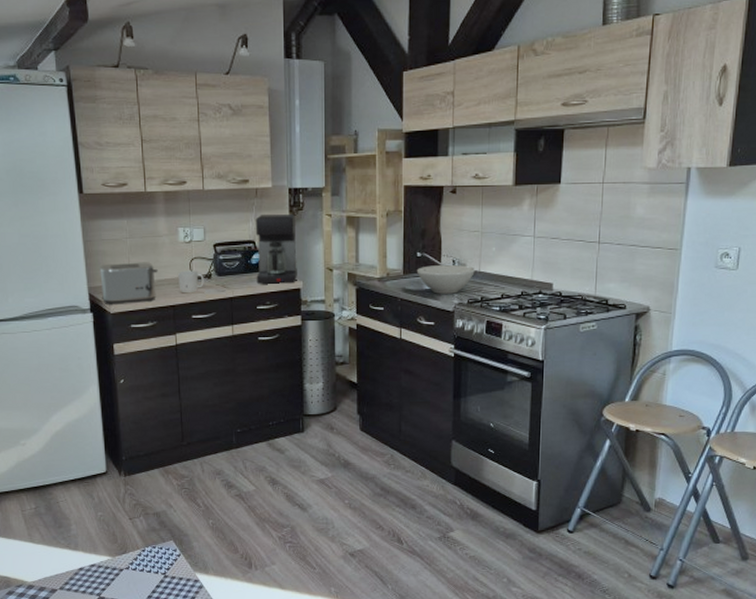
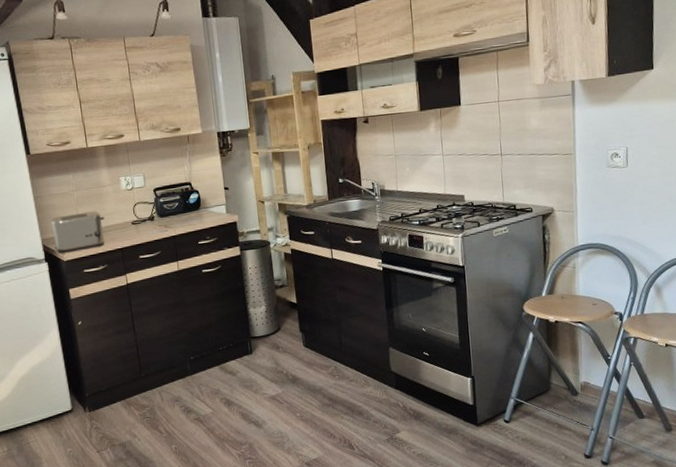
mug: present [177,270,204,294] -> none [122,214,148,237]
coffee maker: present [255,213,297,284] -> none [189,154,233,221]
bowl: present [416,265,475,294] -> none [340,186,393,215]

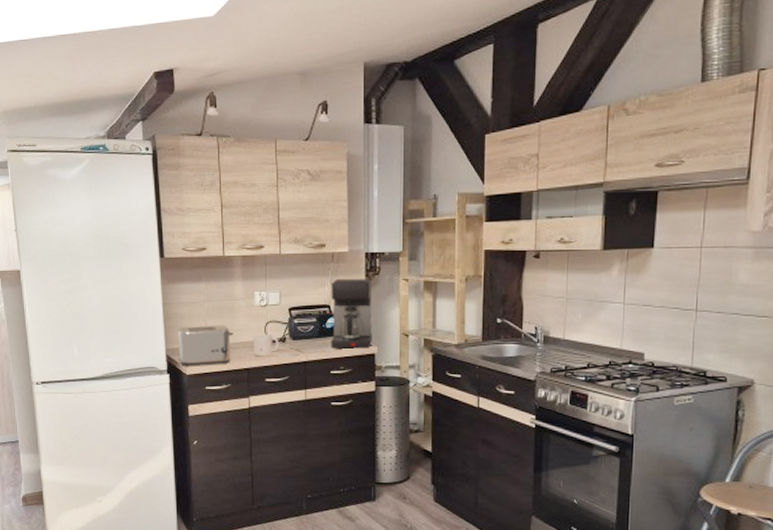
mug: none [122,214,148,237] -> present [252,334,278,357]
coffee maker: none [189,154,233,221] -> present [330,278,372,349]

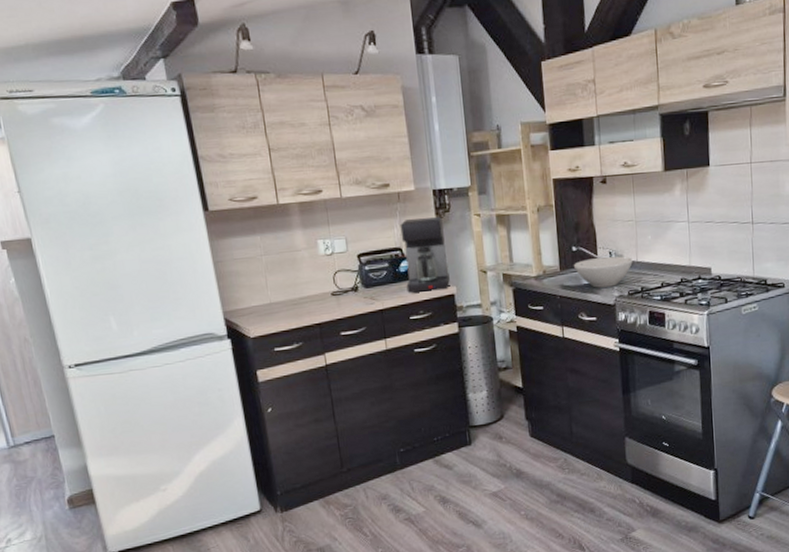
toaster: present [177,325,233,367] -> none [234,279,300,330]
mug: present [252,334,278,357] -> none [320,284,351,310]
bowl: none [496,332,559,362] -> present [573,256,633,288]

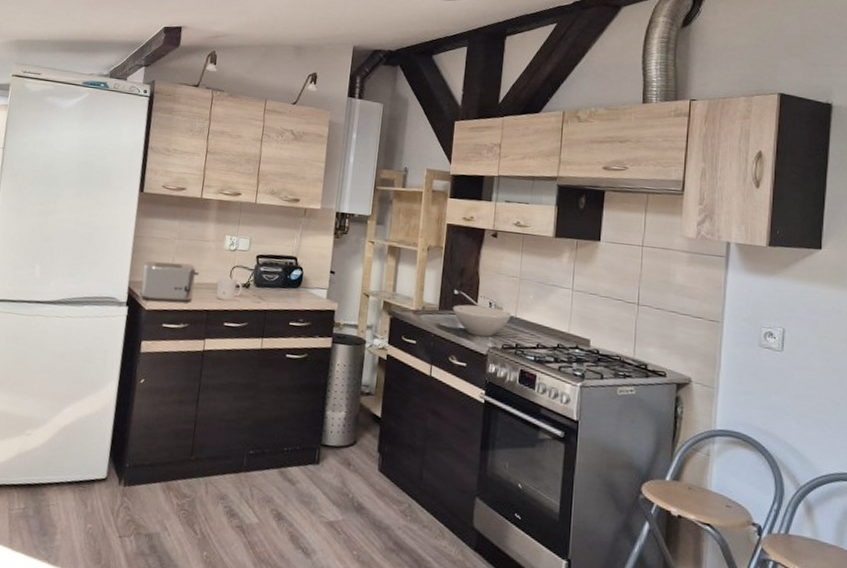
toaster: none [234,279,300,330] -> present [139,261,199,305]
mug: none [320,284,351,310] -> present [216,277,242,301]
coffee maker: present [400,216,450,293] -> none [292,233,339,305]

